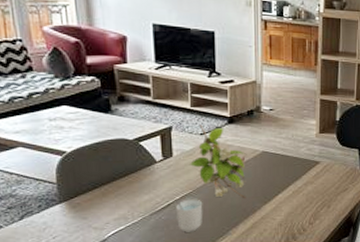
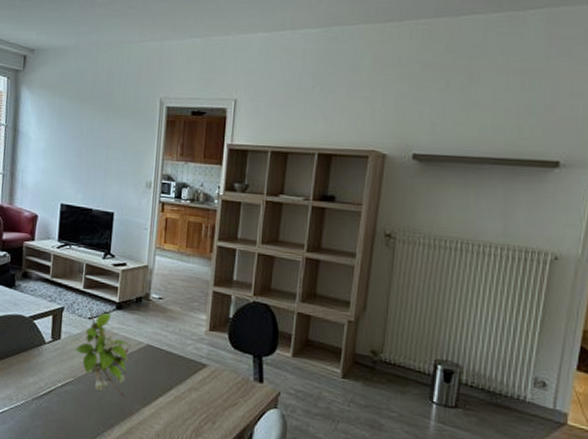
cup: present [176,199,203,232] -> none [55,387,82,426]

